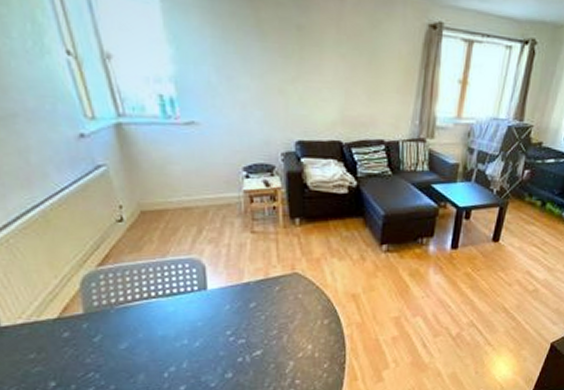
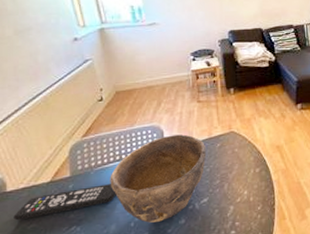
remote control: none [12,326,145,362] -> present [13,184,116,221]
bowl: none [135,272,262,374] -> present [110,134,207,223]

